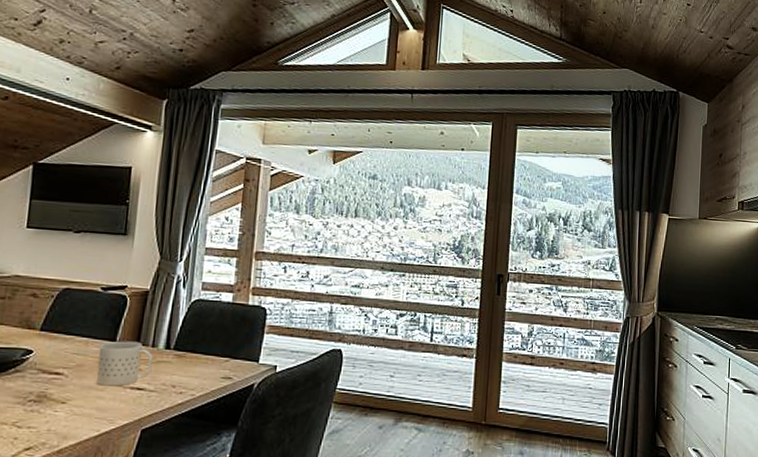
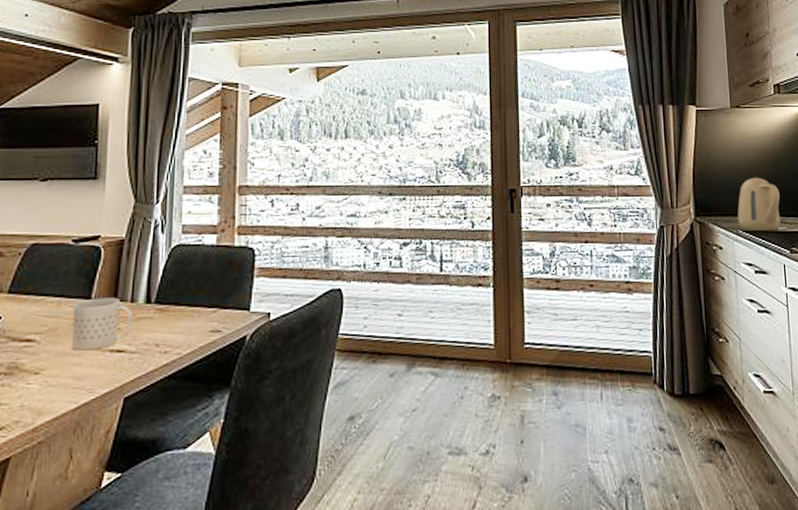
kettle: none [694,281,733,330] -> present [737,177,781,232]

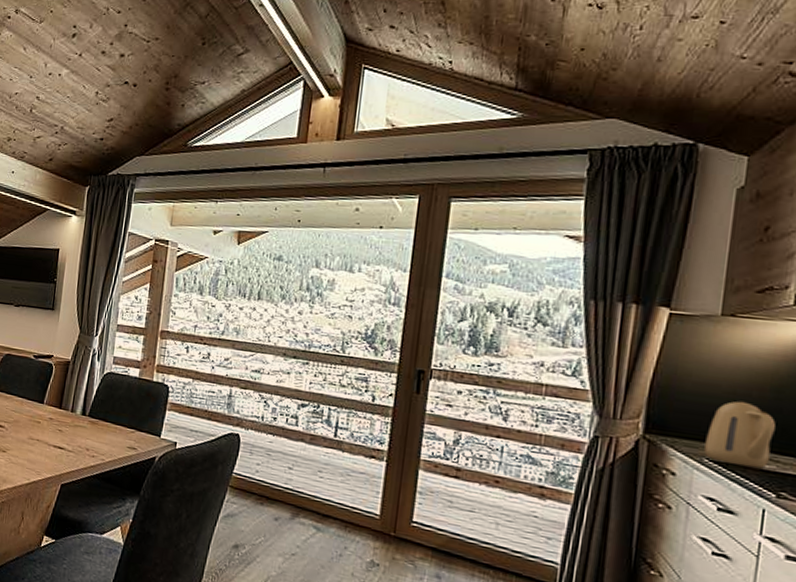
mug: present [71,297,133,351] -> none [27,403,72,444]

